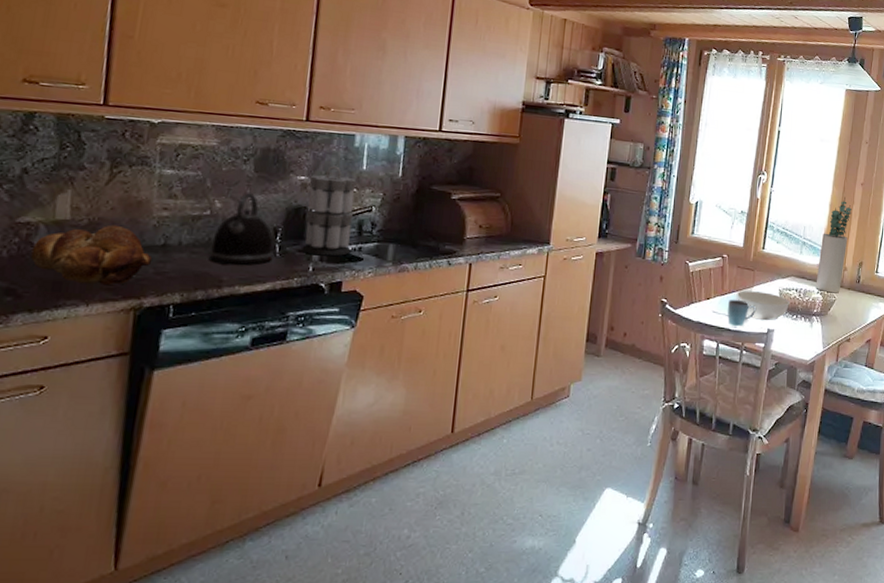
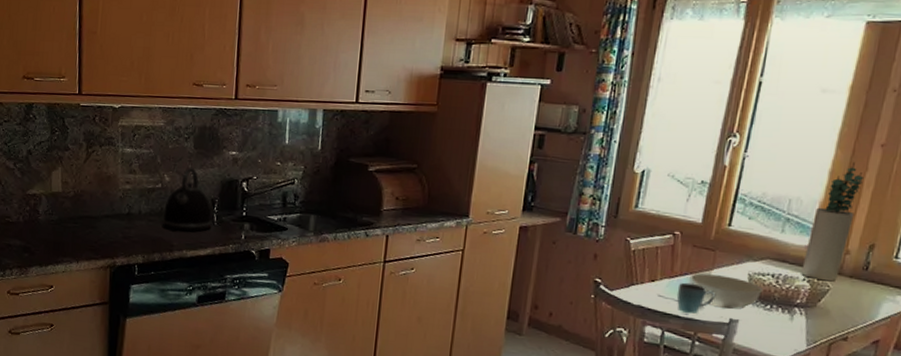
bread loaf: present [30,224,153,286] -> none [38,196,121,247]
spice rack: present [302,165,357,257] -> none [235,141,280,226]

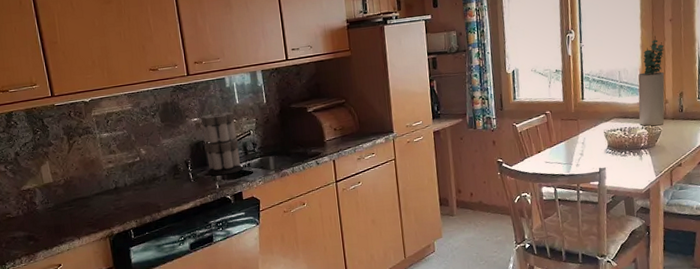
kettle: present [162,166,212,233] -> none [146,138,190,195]
spice rack: none [235,141,280,226] -> present [200,105,243,176]
mug: present [676,282,716,315] -> none [557,147,586,172]
bowl: present [691,273,764,311] -> none [565,136,617,163]

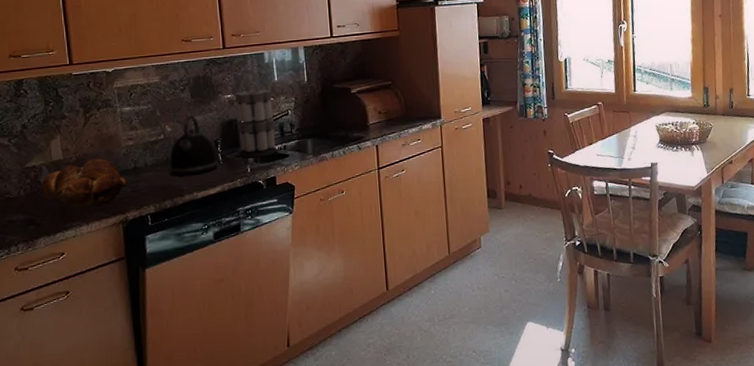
bread loaf: none [35,180,111,225] -> present [40,158,128,209]
kettle: none [146,138,190,195] -> present [169,114,218,177]
vase: present [638,35,665,126] -> none [689,30,716,122]

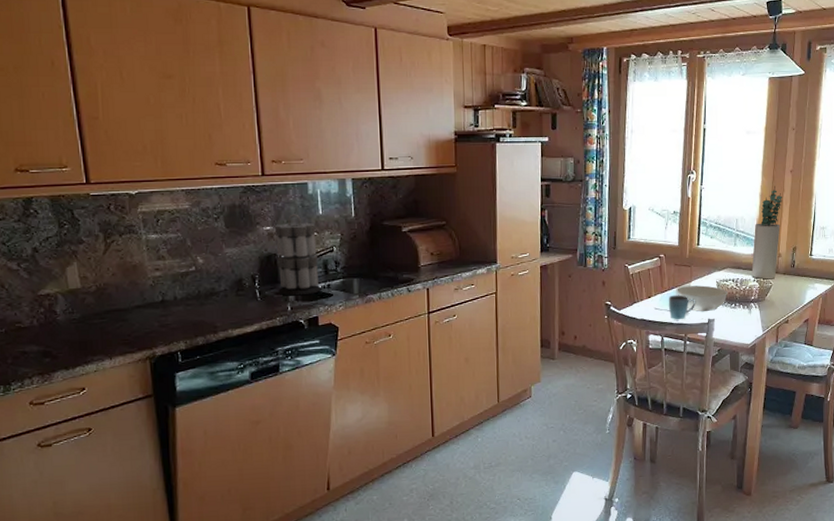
bread loaf: present [40,158,128,209] -> none [56,288,156,342]
kettle: present [169,114,218,177] -> none [201,246,255,313]
mug: none [609,140,638,166] -> present [668,295,696,320]
bowl: none [617,130,669,157] -> present [677,285,729,312]
vase: none [689,30,716,122] -> present [751,185,782,280]

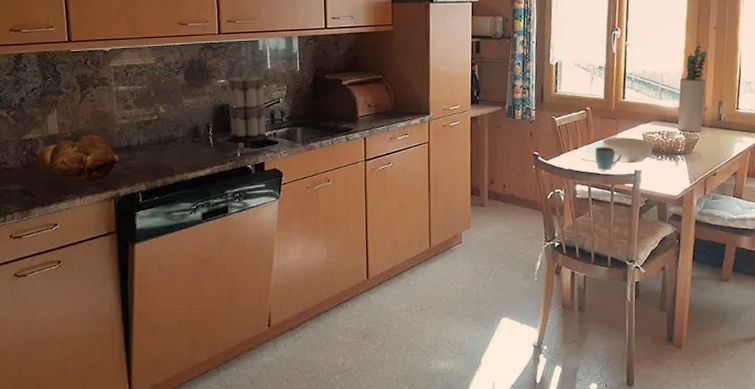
bread loaf: none [56,288,156,342] -> present [36,134,121,182]

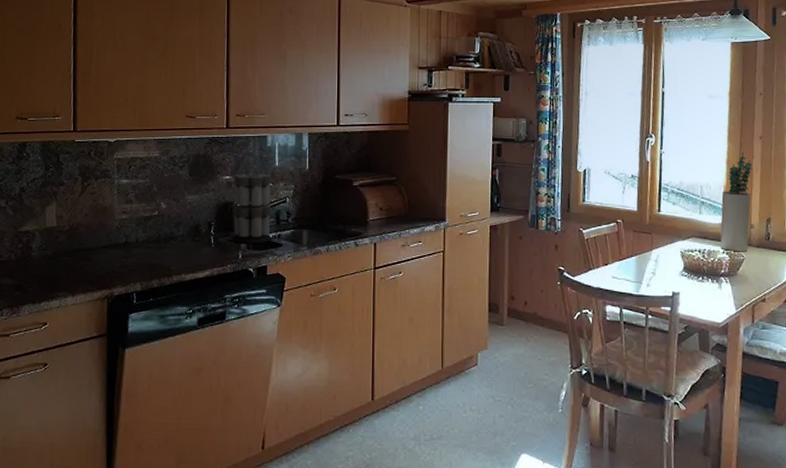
bread loaf: present [36,134,121,182] -> none [31,228,118,279]
mug: present [594,146,623,171] -> none [627,263,658,292]
bowl: present [603,137,655,164] -> none [636,255,695,284]

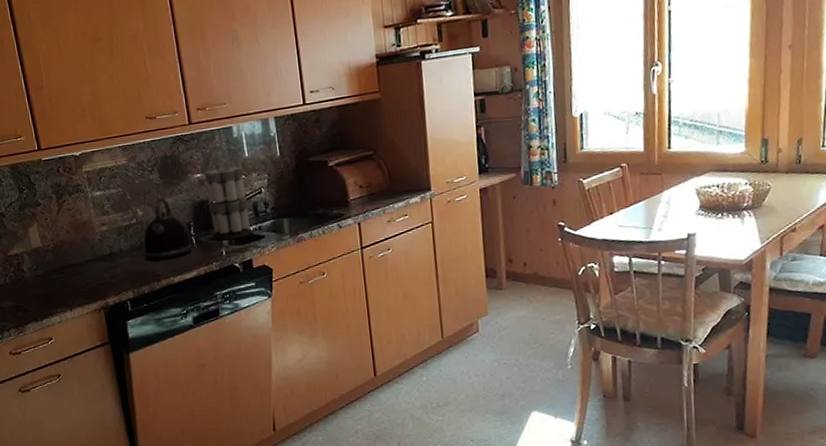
kettle: none [160,193,210,257] -> present [143,197,193,262]
vase: present [720,151,752,252] -> none [741,66,779,182]

